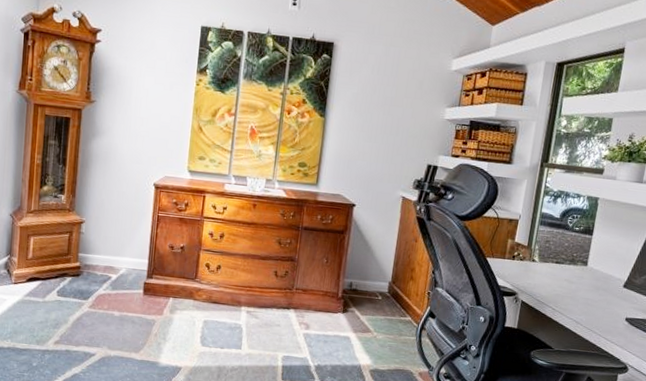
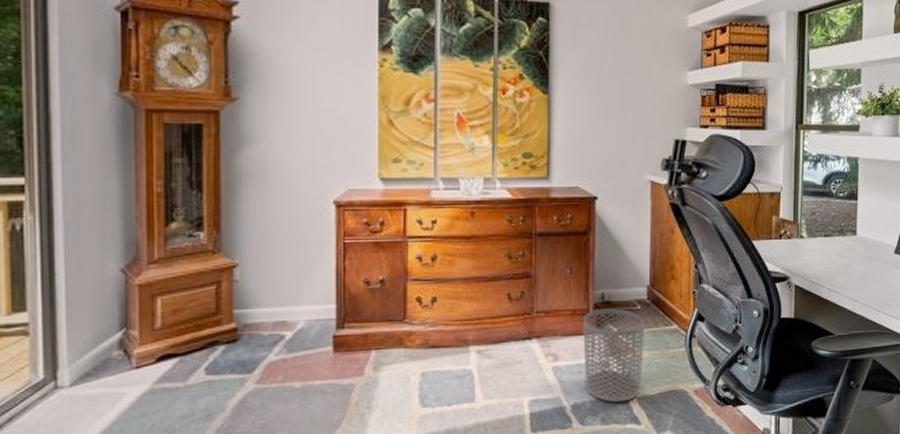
waste bin: none [328,294,384,371] -> present [583,308,645,403]

